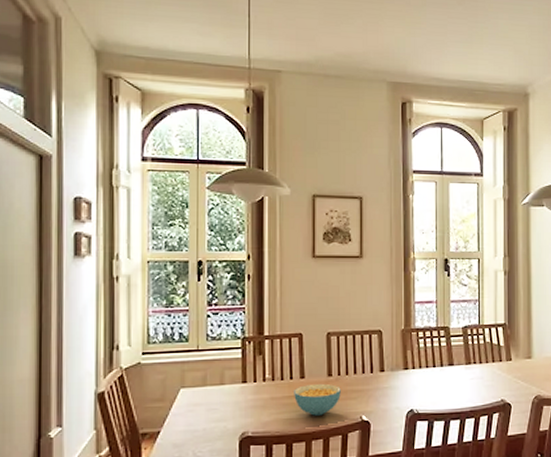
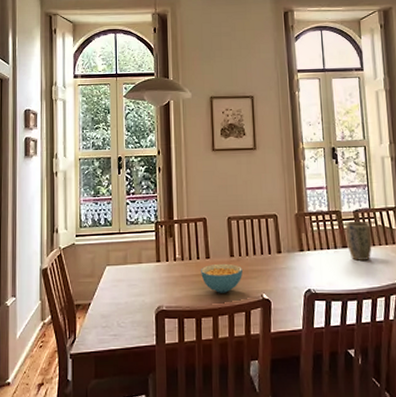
plant pot: none [453,338,479,379] -> present [345,221,372,261]

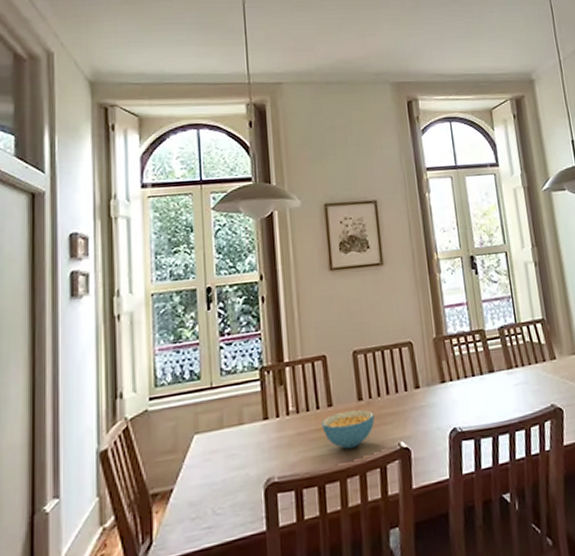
plant pot: present [345,221,372,261] -> none [491,339,521,386]

